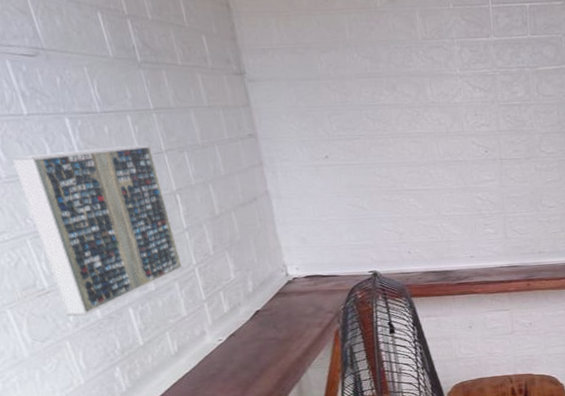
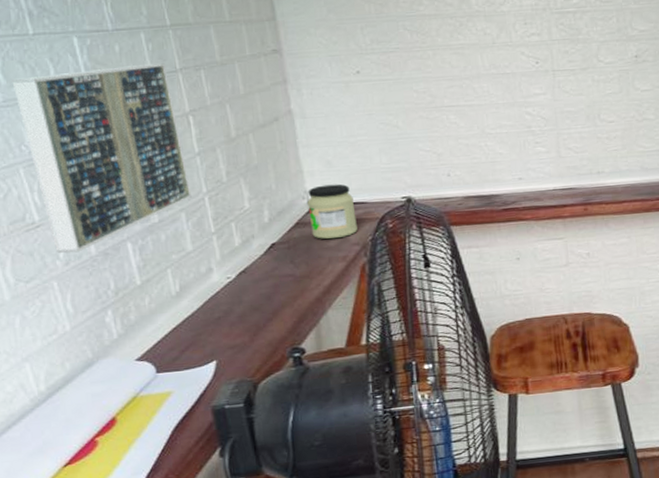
jar: none [286,258,331,308] -> present [307,184,358,240]

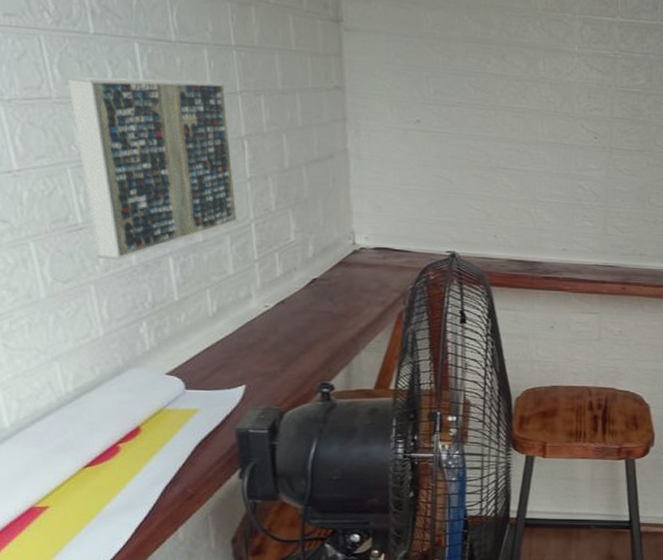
jar: present [307,184,358,240] -> none [353,228,399,283]

